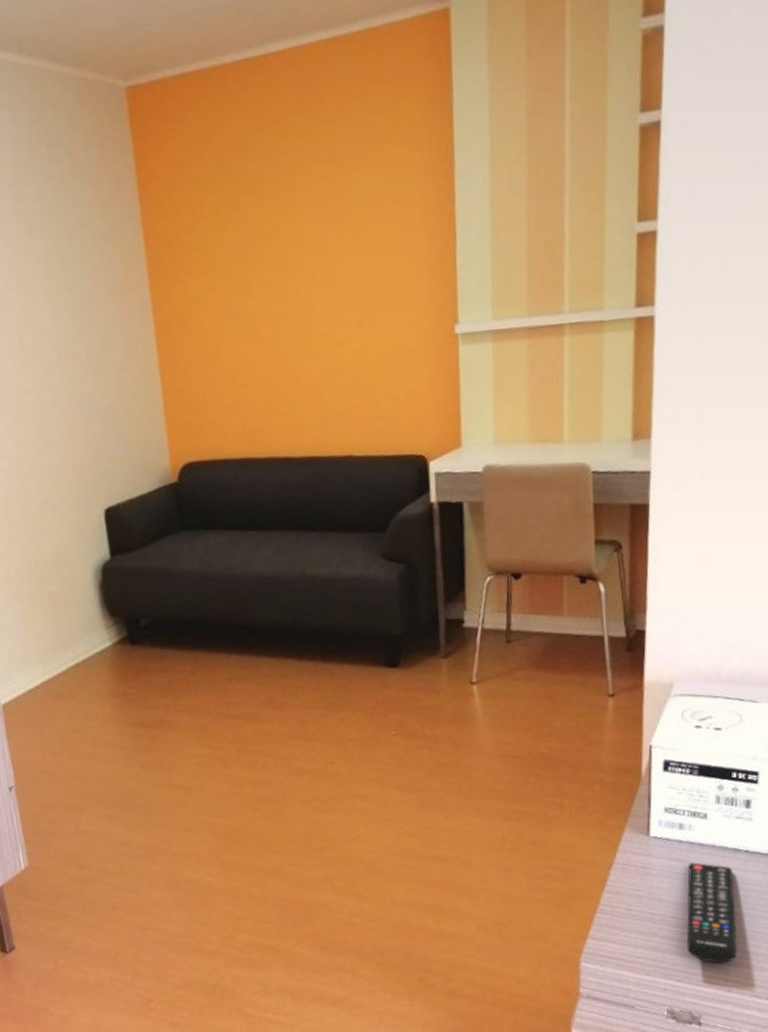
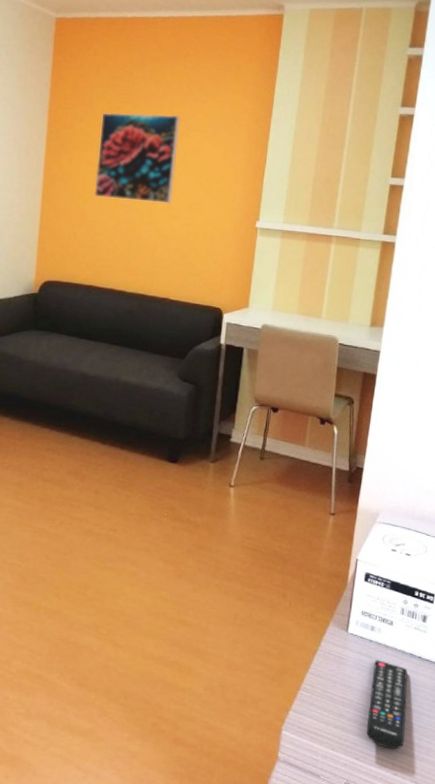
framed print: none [216,195,333,335] -> present [94,113,181,204]

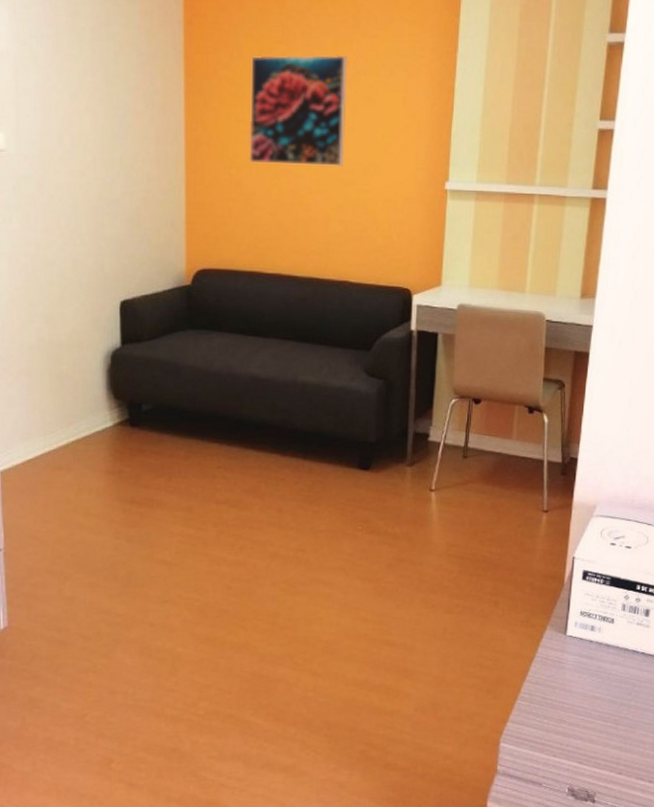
remote control: present [366,660,408,749] -> none [588,660,631,749]

